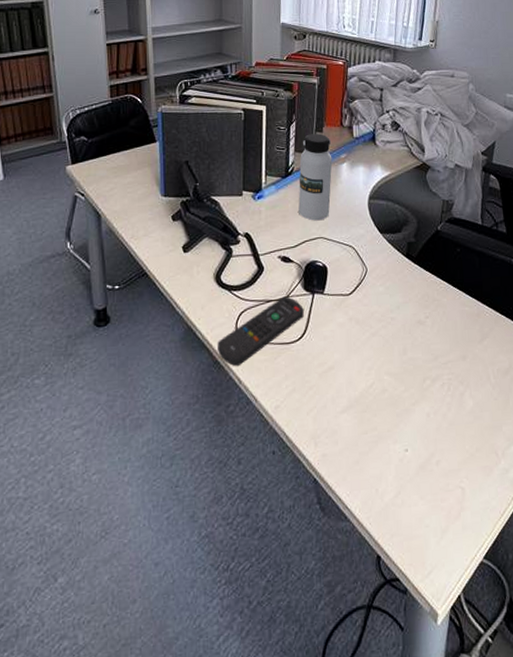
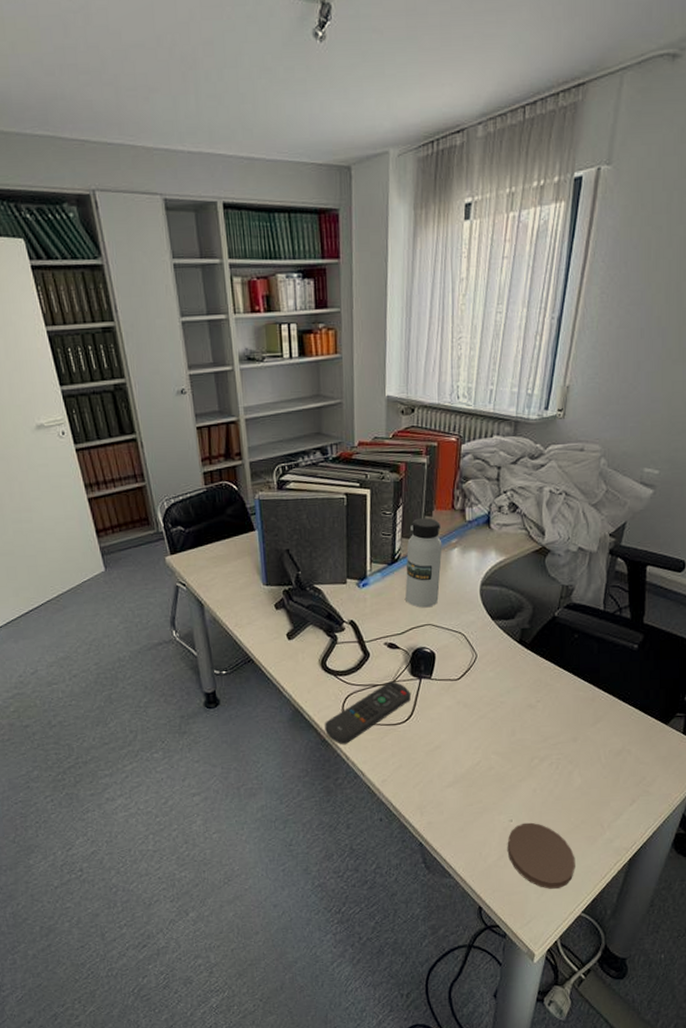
coaster: none [403,451,474,531] -> present [507,822,575,889]

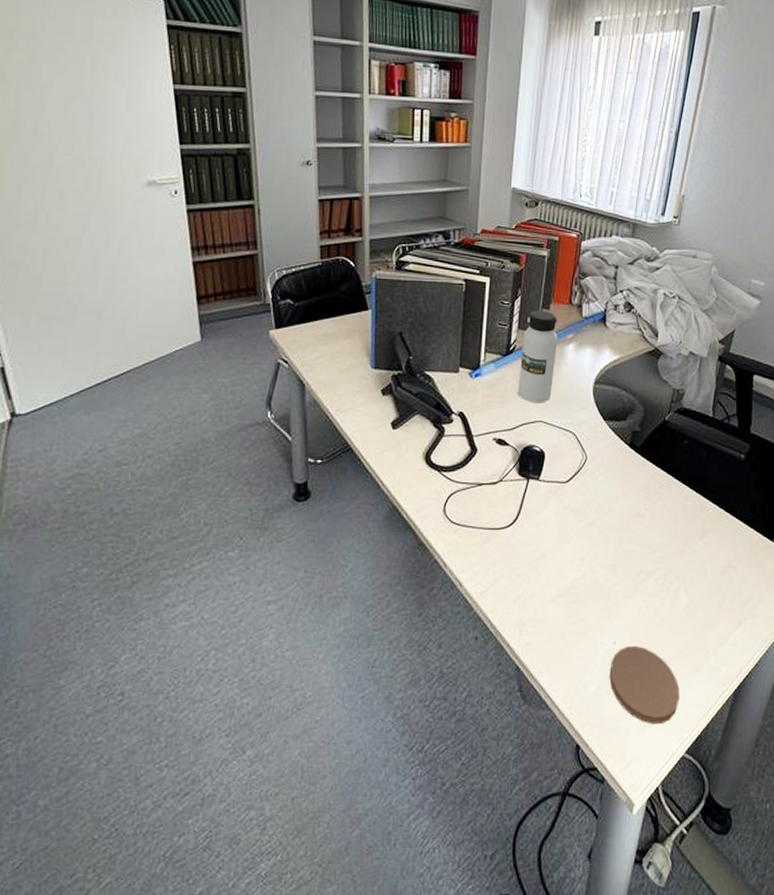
remote control: present [325,681,411,745] -> none [423,480,517,550]

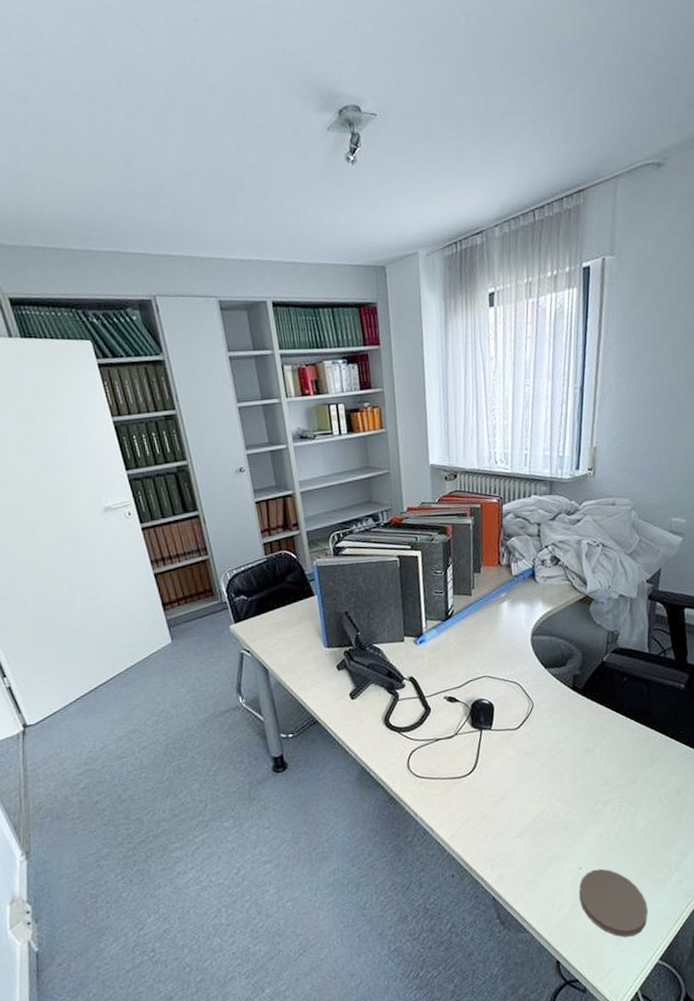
water bottle: present [518,310,558,403] -> none [459,574,493,661]

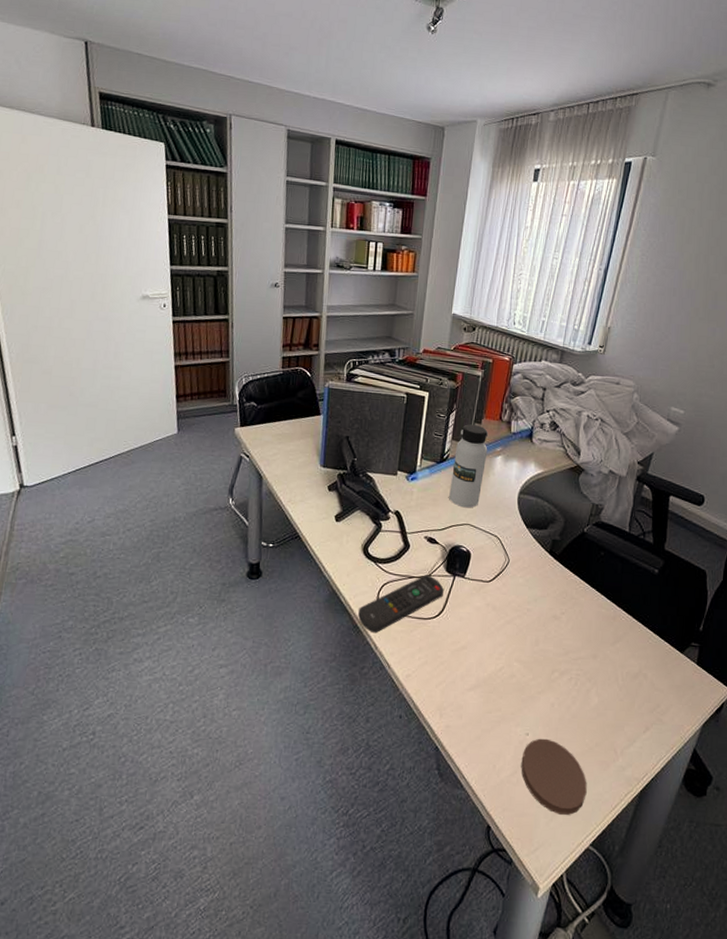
remote control: none [391,734,473,802] -> present [358,575,444,634]
water bottle: none [459,574,493,661] -> present [449,424,488,508]

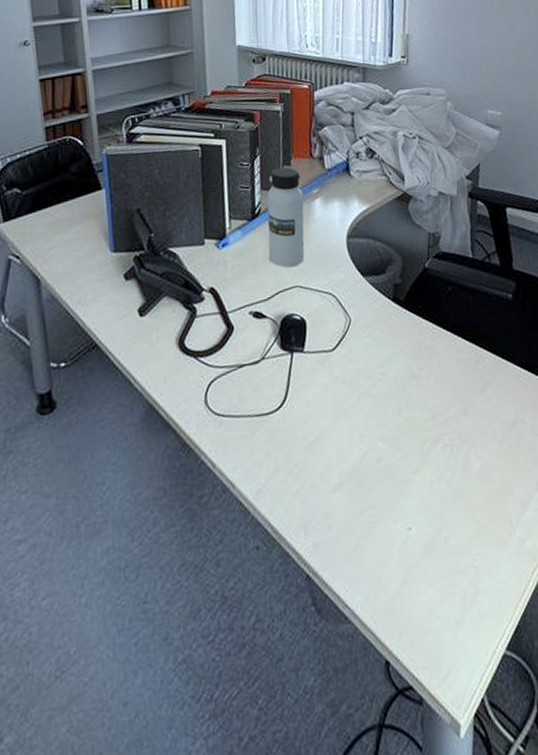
remote control: present [358,575,444,634] -> none [185,358,283,449]
coaster: present [521,738,587,815] -> none [408,528,490,621]

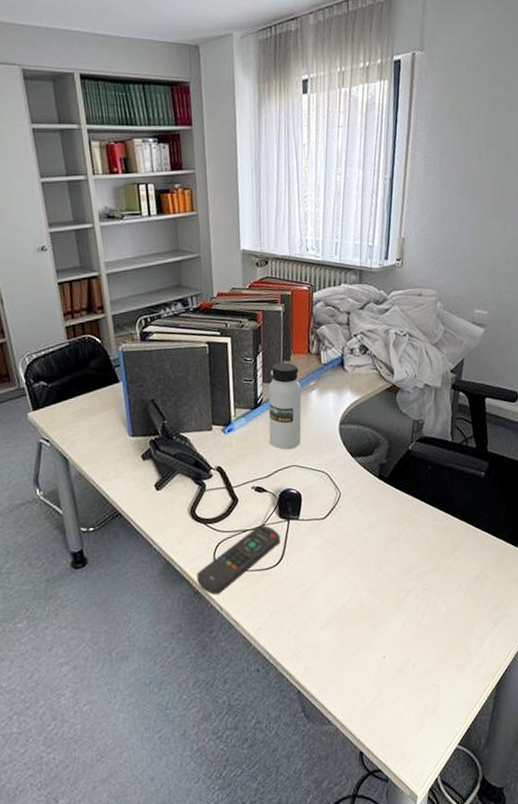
remote control: none [185,358,283,449] -> present [197,525,281,596]

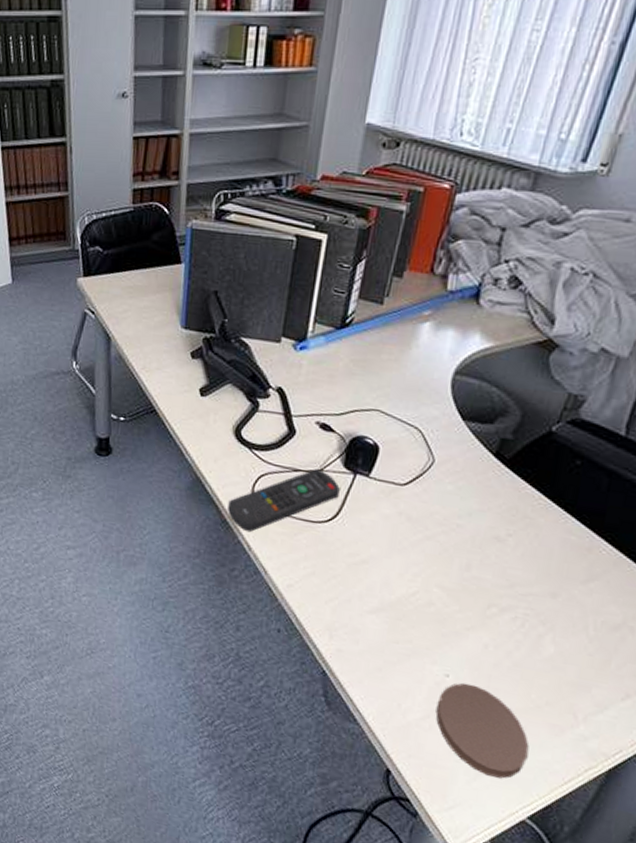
water bottle: present [268,362,302,450] -> none [351,278,412,390]
coaster: none [382,656,448,724] -> present [435,683,530,779]

